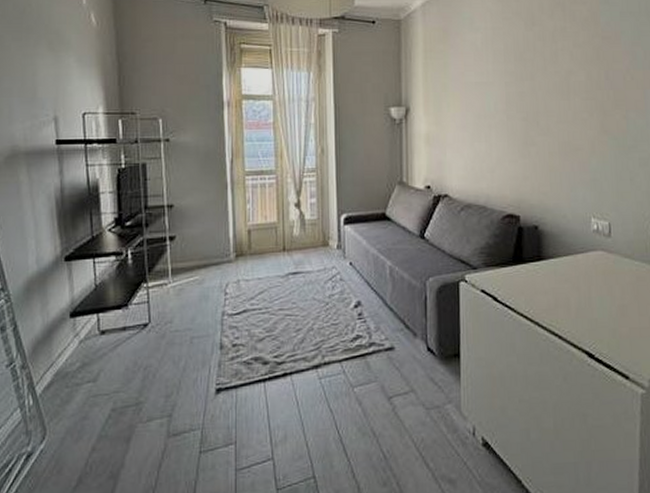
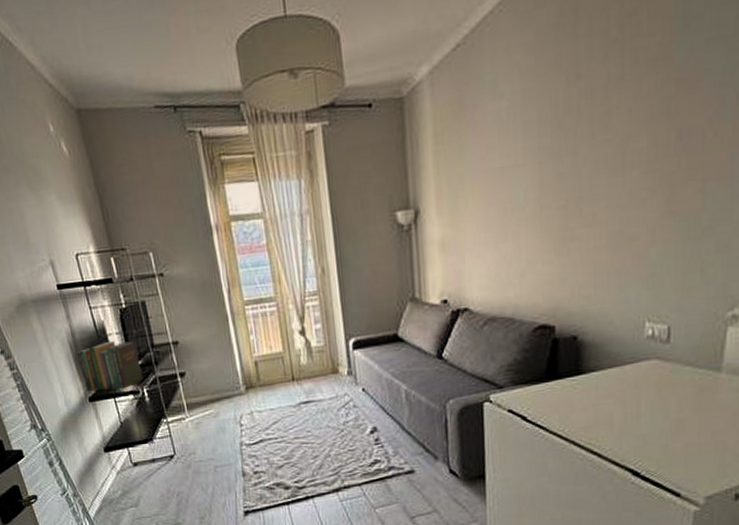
books: none [61,199,130,250] -> present [76,340,144,392]

